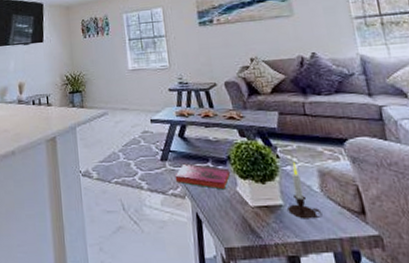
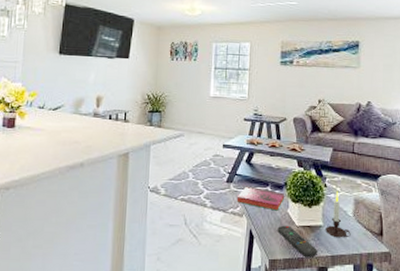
remote control: none [228,206,283,245] -> present [277,225,317,258]

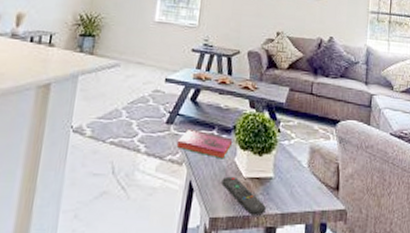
candle: present [325,190,351,238] -> none [276,136,305,193]

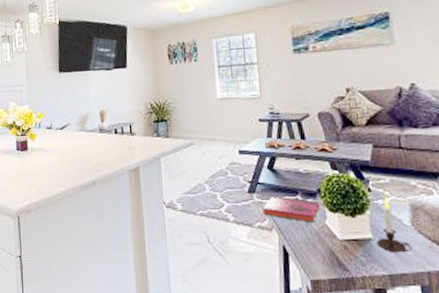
remote control: present [221,176,266,216] -> none [316,239,371,277]
candle: none [276,136,305,193] -> present [377,195,412,253]

